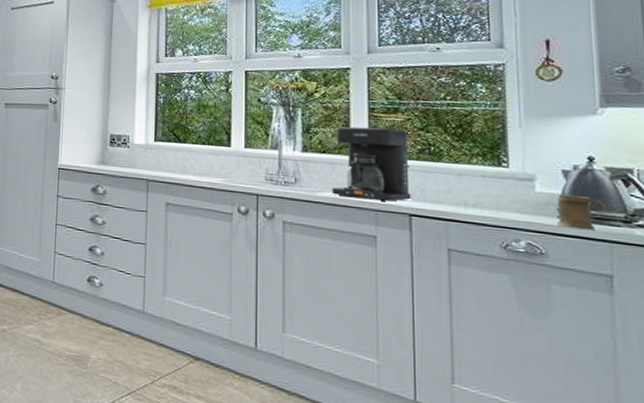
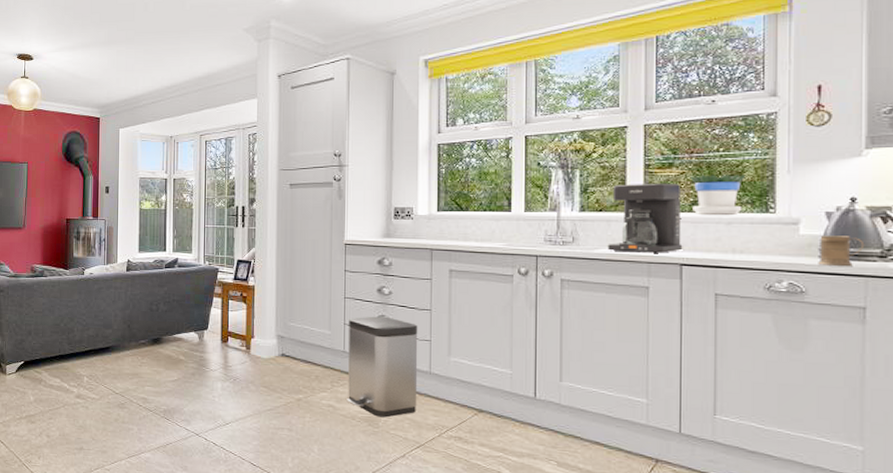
pedal bin: none [54,246,132,358] -> present [347,316,418,418]
flowerpot: none [416,122,475,167] -> present [690,175,746,216]

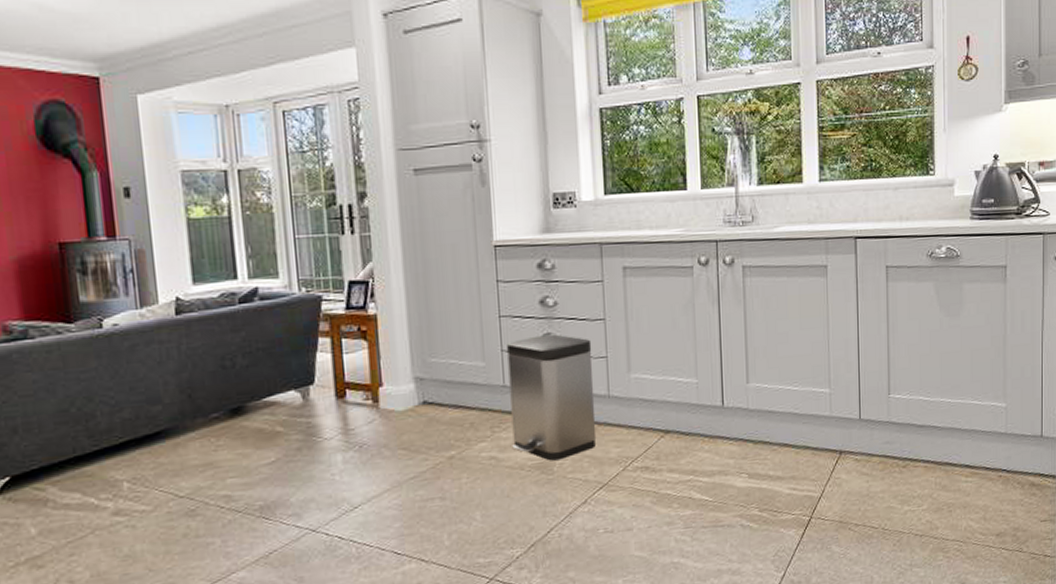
coffee maker: present [607,183,683,253] -> none [786,146,856,228]
flowerpot: present [690,175,746,216] -> none [860,135,909,182]
mug: present [818,235,865,267] -> none [970,195,1005,228]

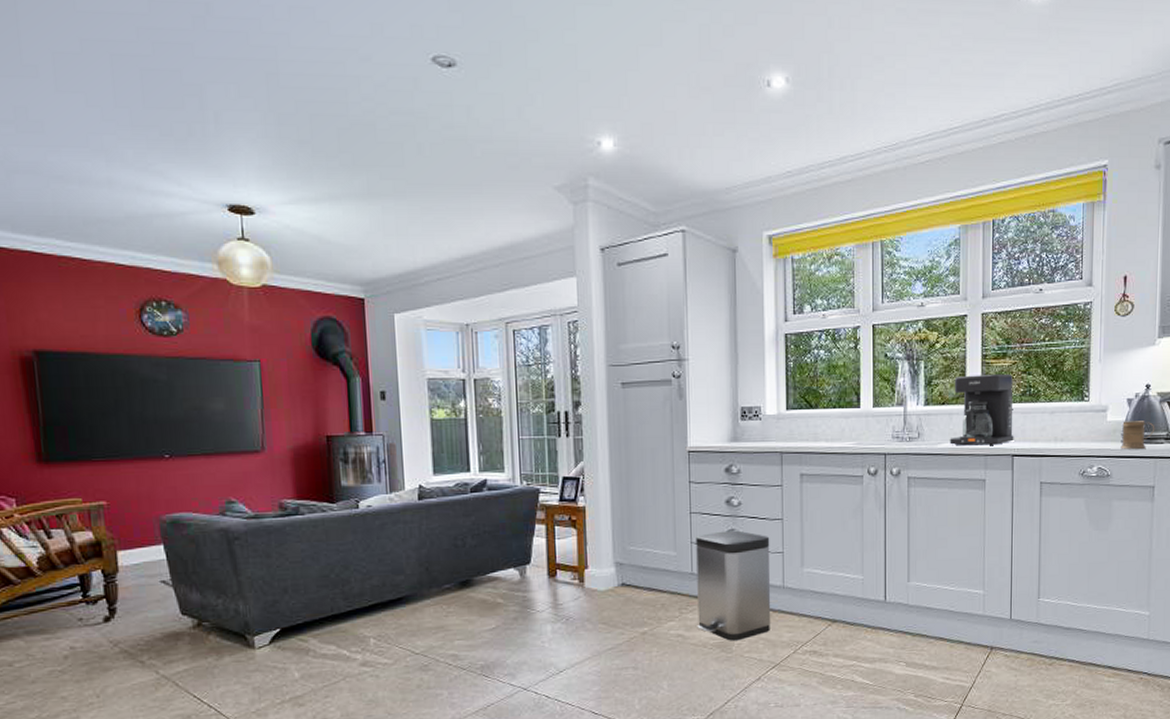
coffee maker: none [786,146,856,228] -> present [950,373,1014,446]
mug: none [970,195,1005,228] -> present [1120,421,1155,450]

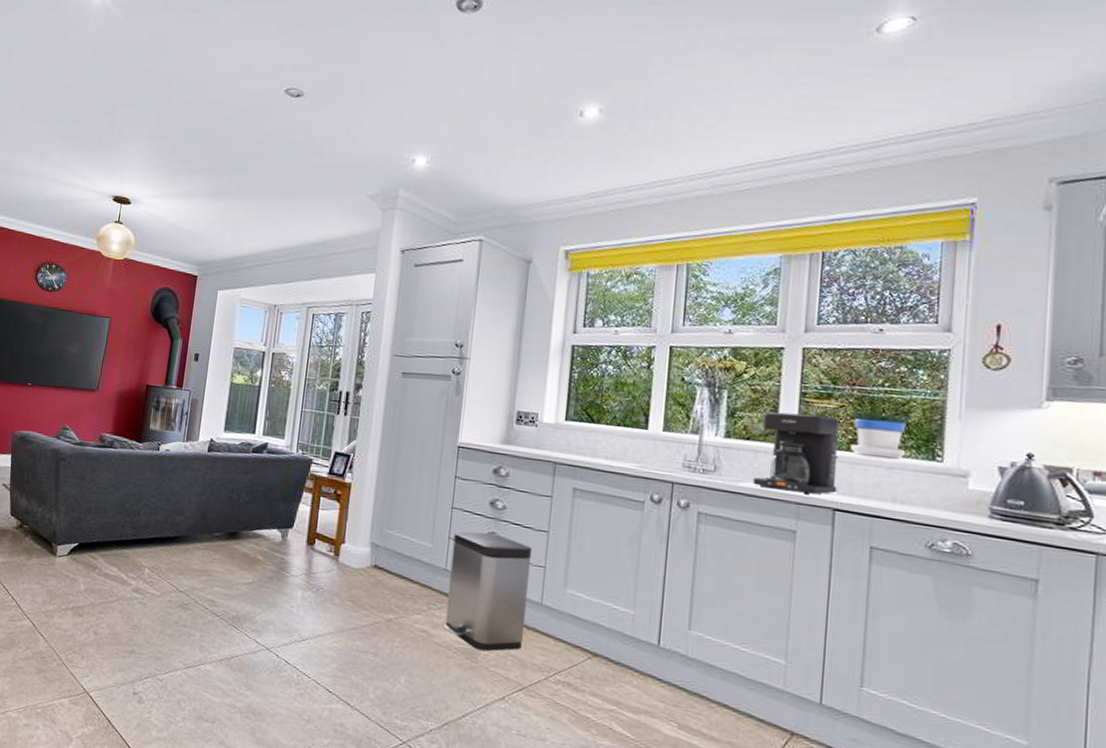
flowerpot: none [1020,364,1066,406] -> present [850,410,912,460]
mug: present [1120,421,1155,450] -> none [987,493,1041,532]

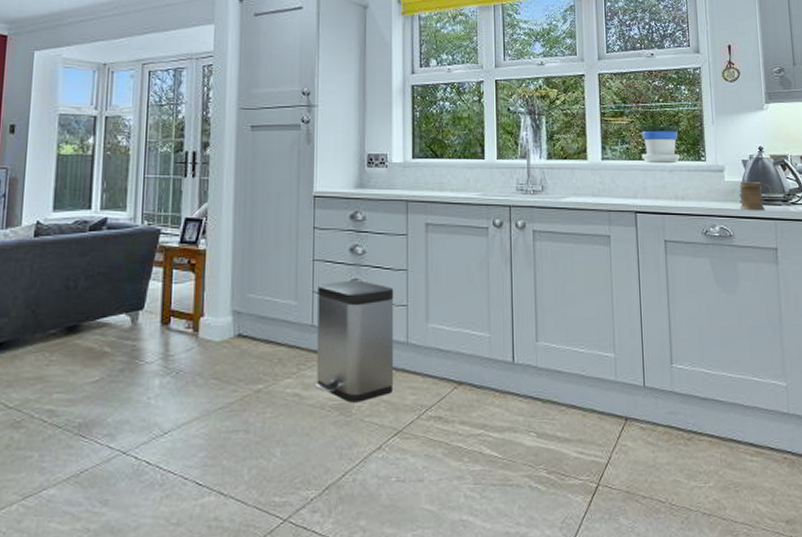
coffee maker: present [753,411,839,495] -> none [573,131,636,201]
mug: none [987,493,1041,532] -> present [740,182,772,211]

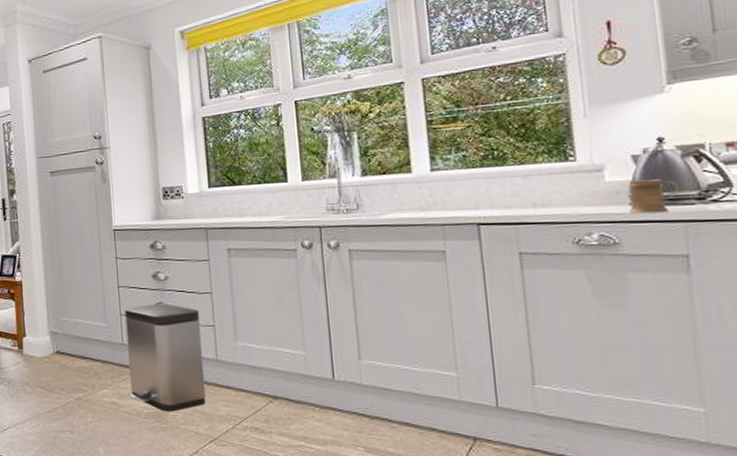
flowerpot: present [638,124,681,164] -> none [477,122,539,170]

